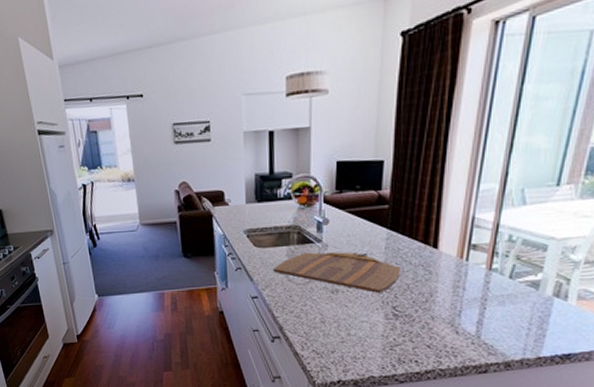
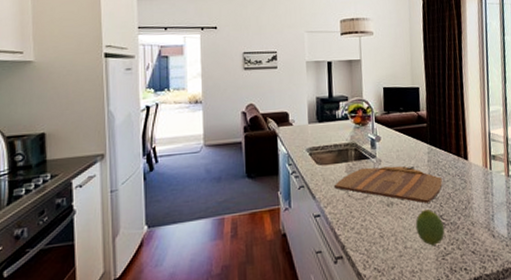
fruit: none [362,298,397,337] -> present [415,209,445,247]

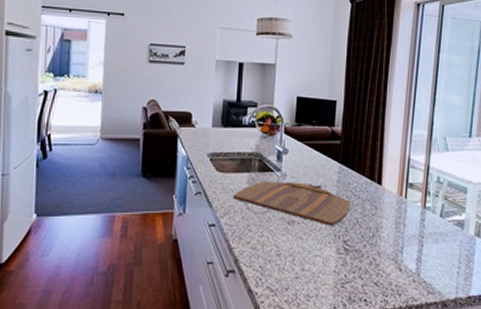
fruit: present [415,209,445,247] -> none [316,232,348,273]

